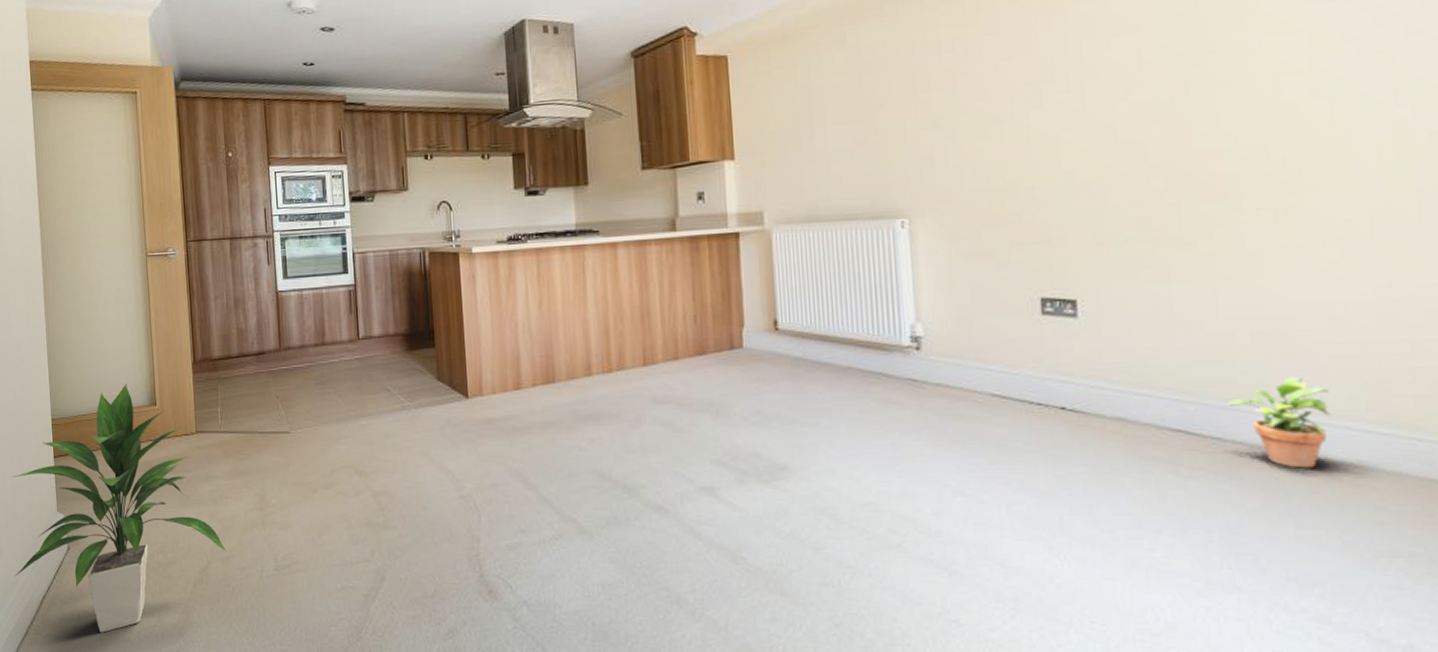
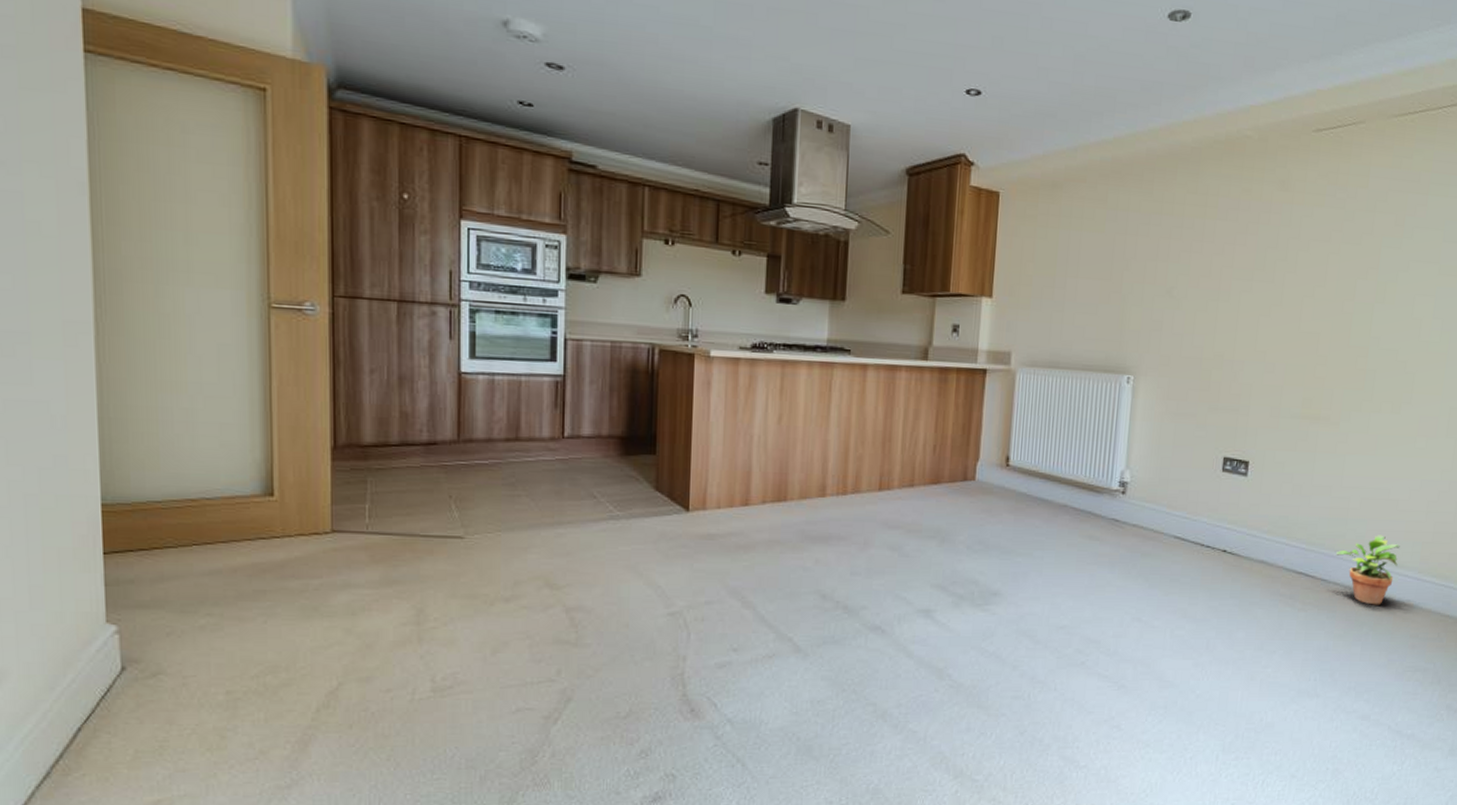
indoor plant: present [11,384,226,633] -> none [28,466,366,770]

